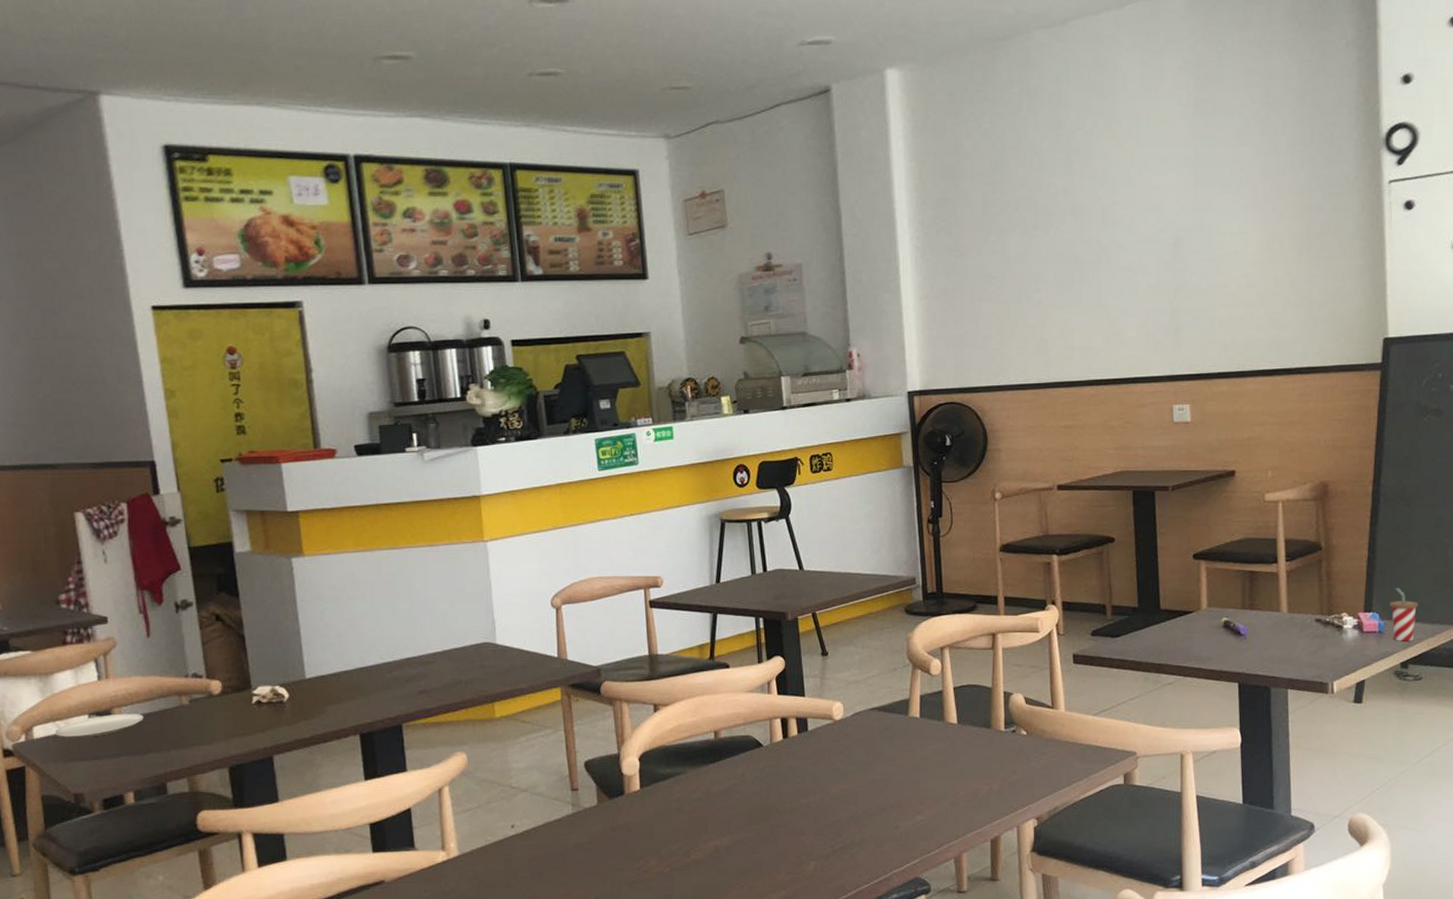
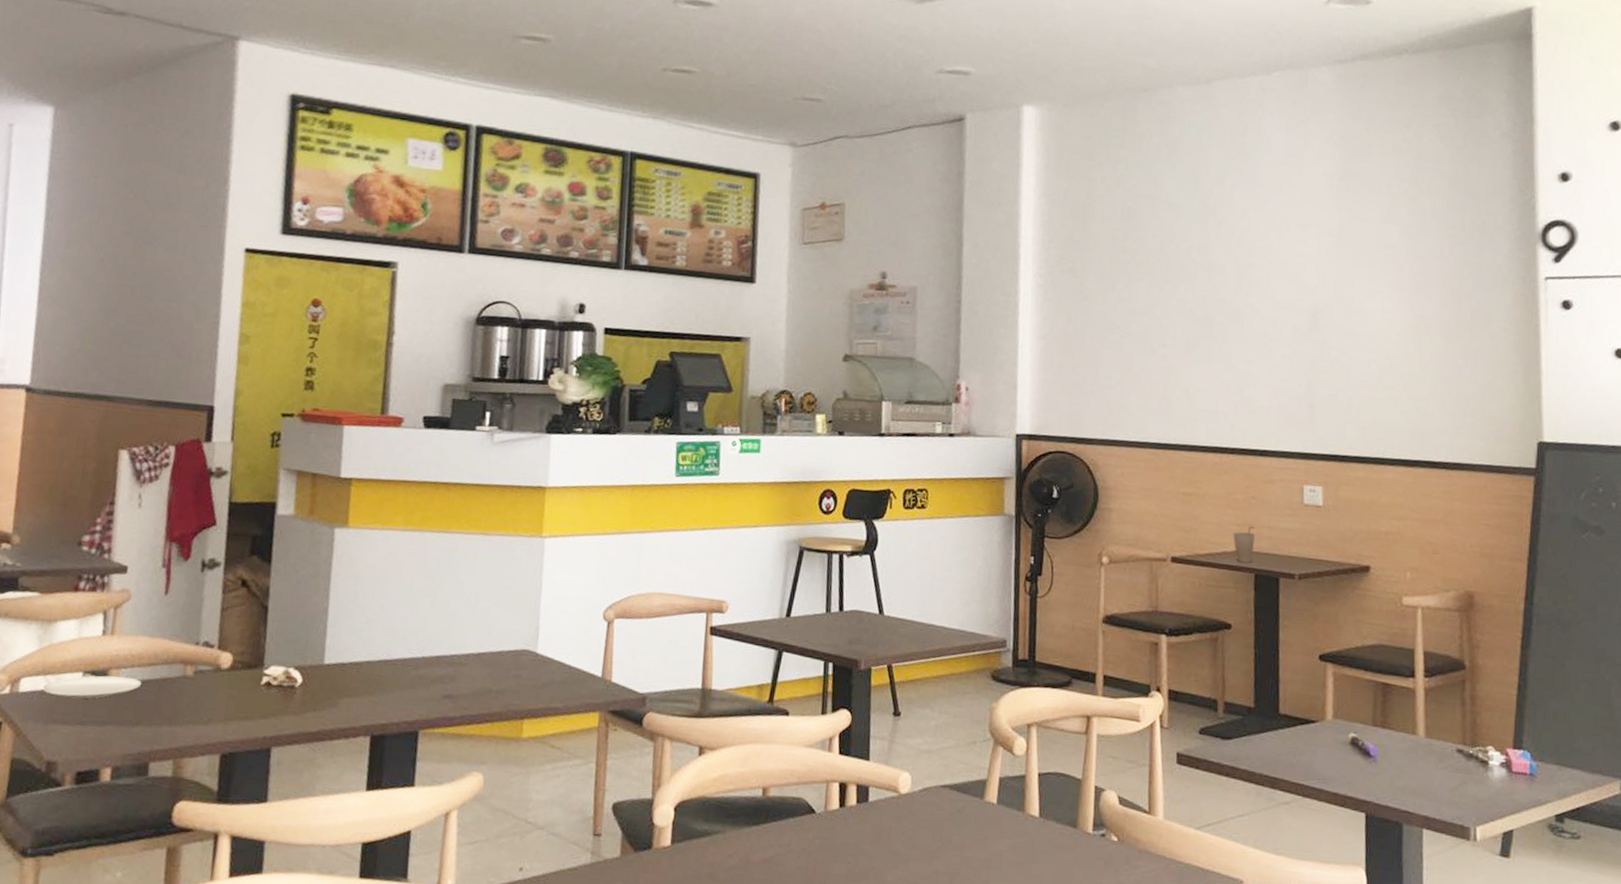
cup: none [1112,448,1132,483] -> present [1233,526,1256,564]
beverage cup: present [1390,587,1418,642] -> none [1543,723,1576,791]

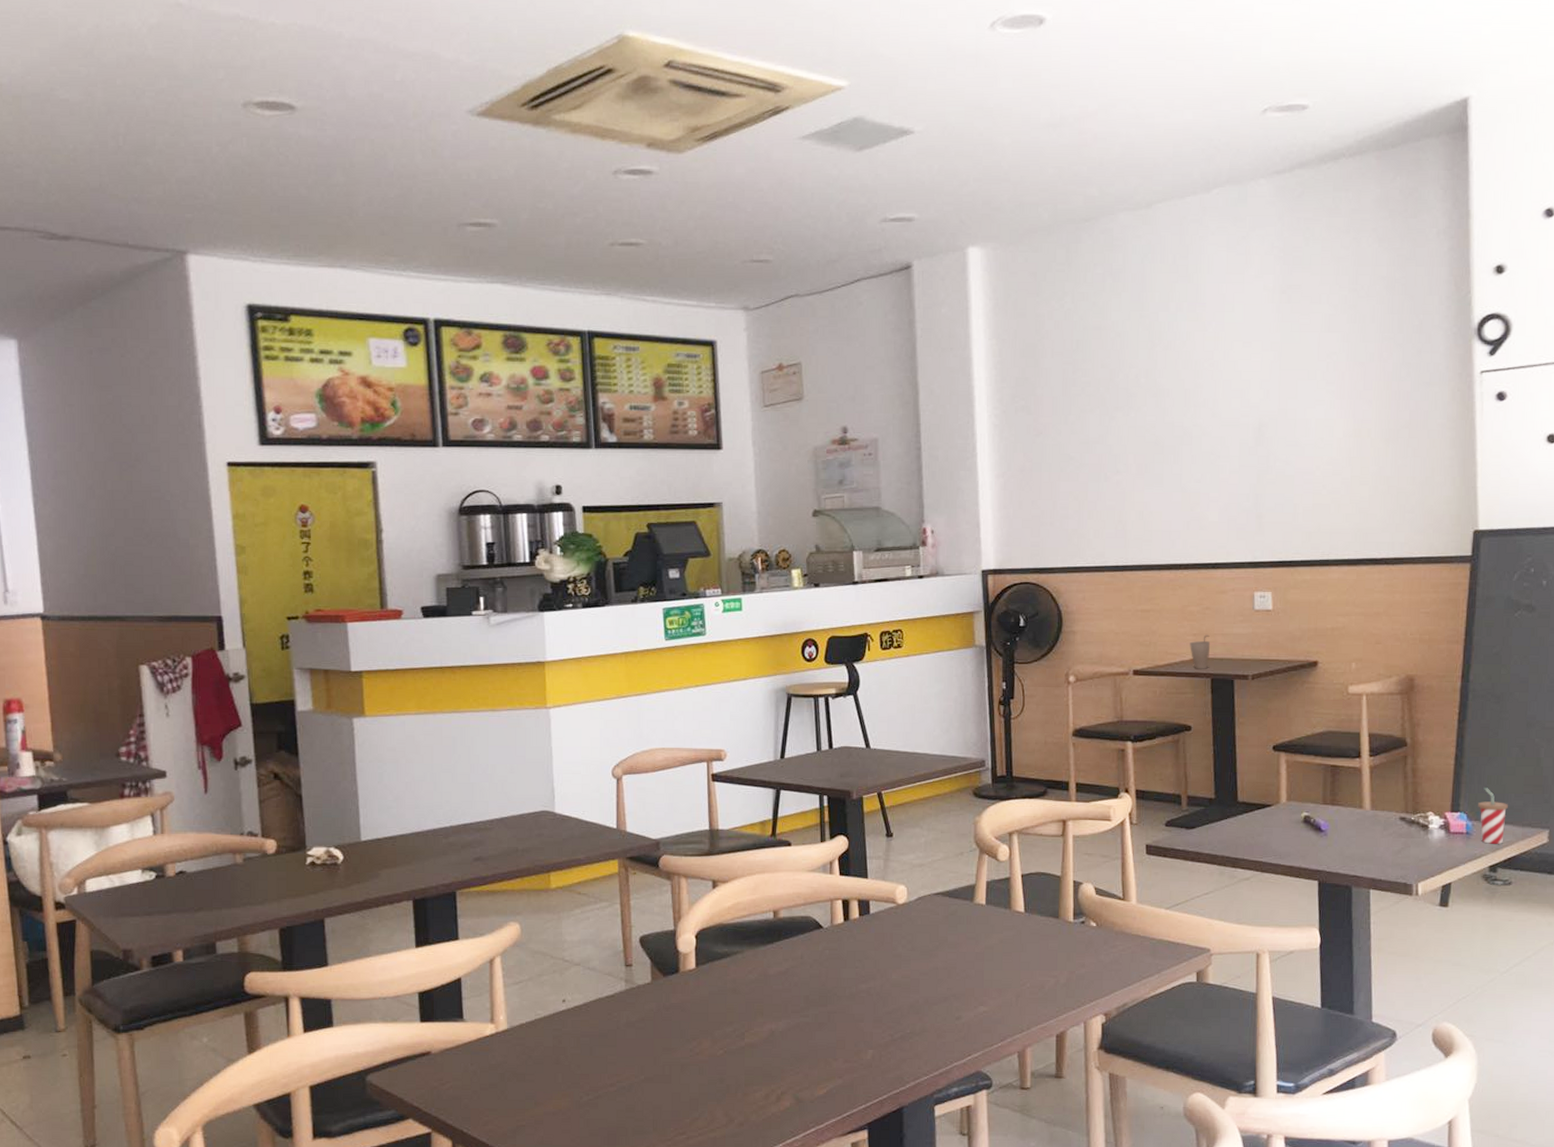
plate: present [42,675,142,699] -> none [107,869,197,893]
beverage cup: none [1543,723,1576,791] -> present [1478,787,1508,844]

